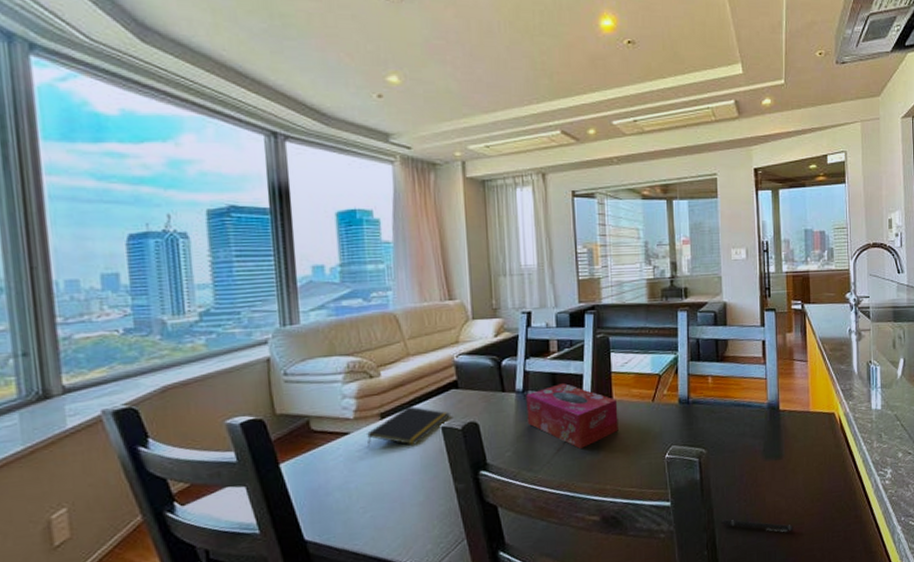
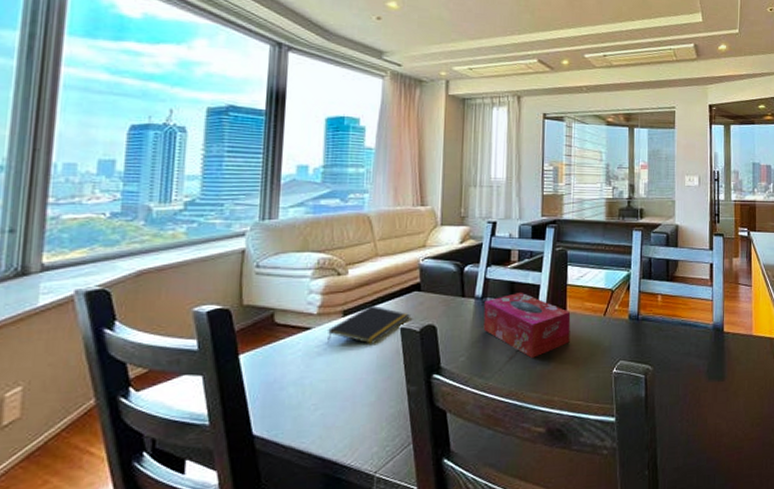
pen: present [720,519,794,532] -> none [662,439,734,456]

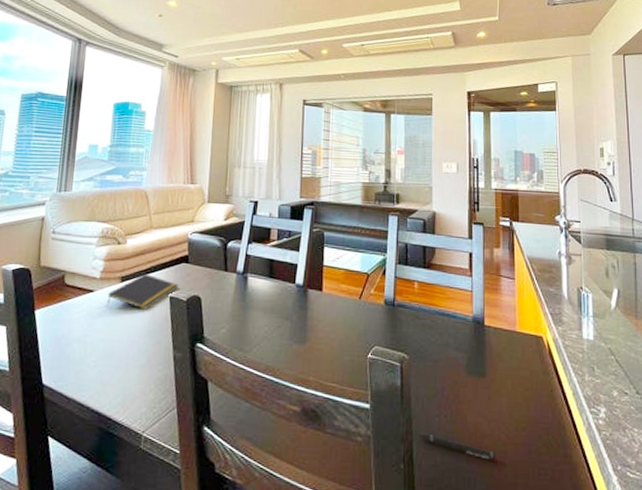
tissue box: present [483,291,571,358] -> none [243,269,327,336]
pen: none [662,439,734,456] -> present [418,433,496,460]

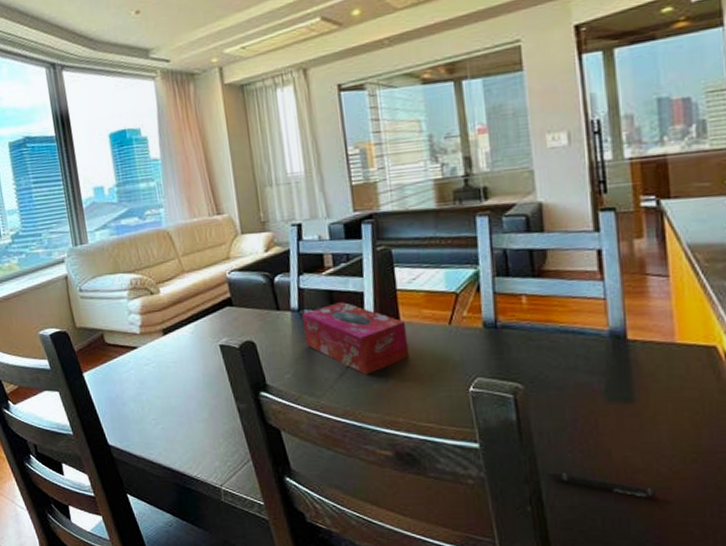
notepad: present [107,273,178,310] -> none [153,323,227,362]
tissue box: none [243,269,327,336] -> present [302,301,409,375]

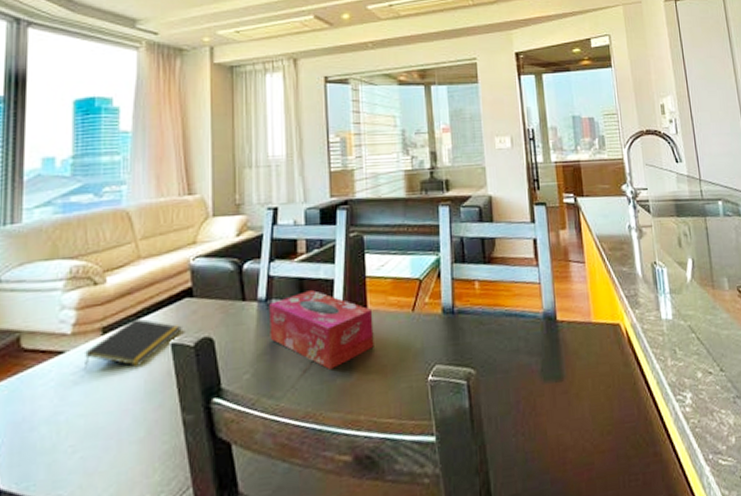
notepad: none [153,323,227,362] -> present [85,318,182,370]
pen: present [547,472,656,497] -> none [494,458,583,475]

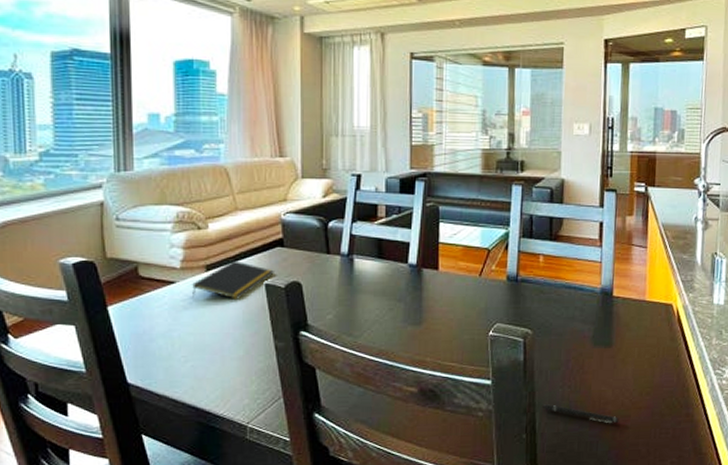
tissue box: present [269,289,374,369] -> none [350,249,443,318]
pen: none [494,458,583,475] -> present [541,404,619,424]

